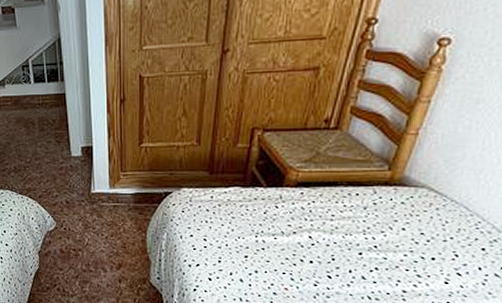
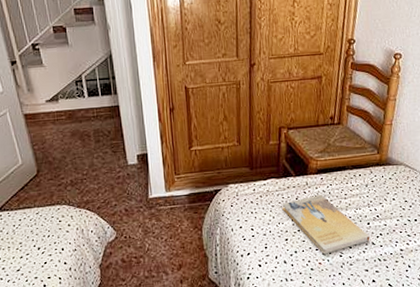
book: none [245,212,360,280] -> present [282,195,370,255]

